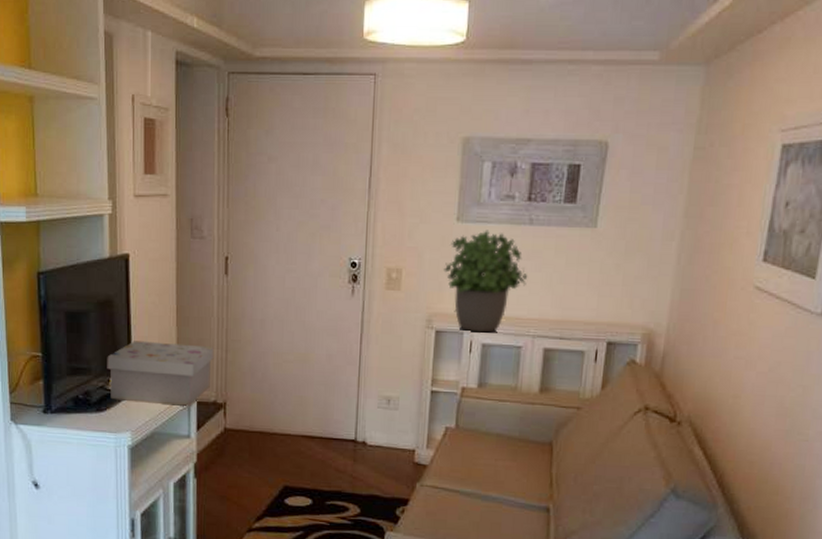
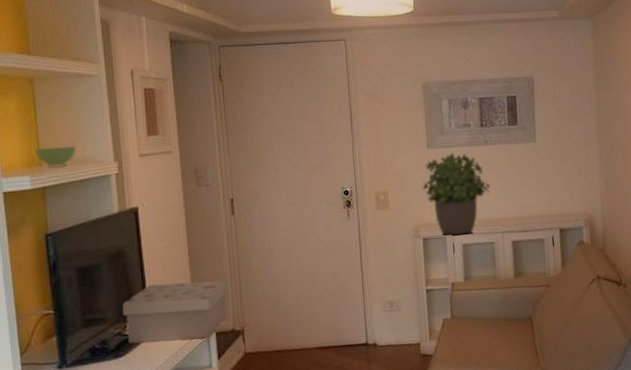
bowl: none [29,177,72,202] -> present [33,146,76,169]

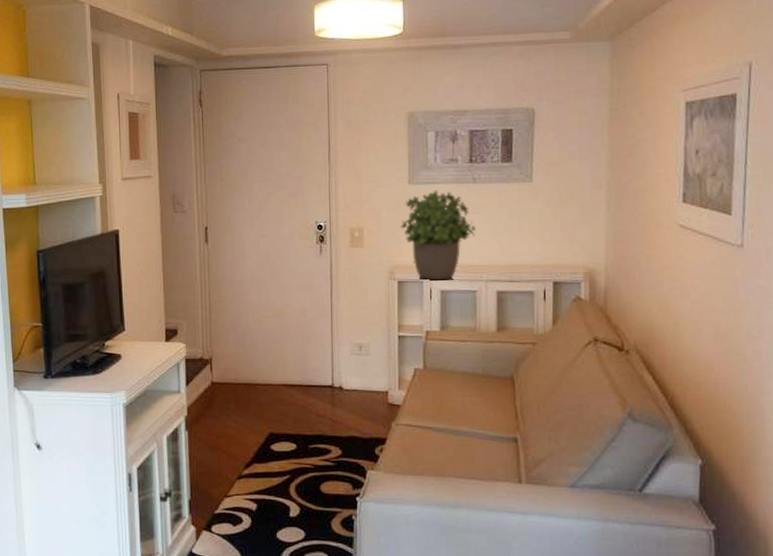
bowl: present [33,146,76,169] -> none [29,167,66,188]
decorative box: present [122,280,228,344] -> none [101,306,198,364]

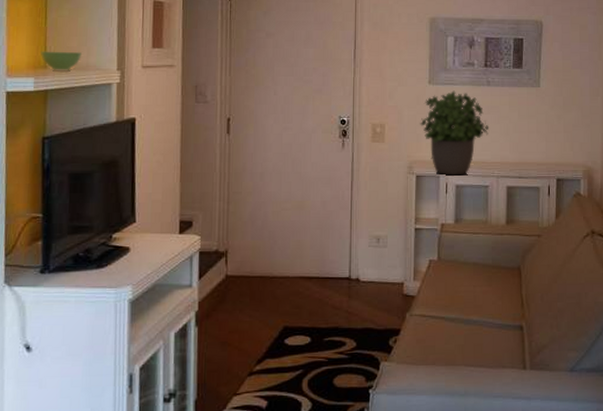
bowl: none [29,167,66,188] -> present [39,51,82,73]

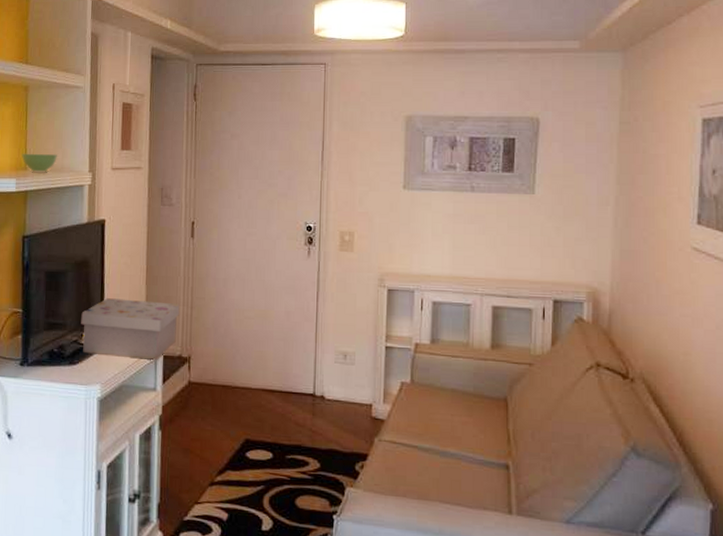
decorative box: none [109,197,216,257] -> present [81,298,180,360]
potted plant: present [420,90,490,177] -> none [393,196,473,292]

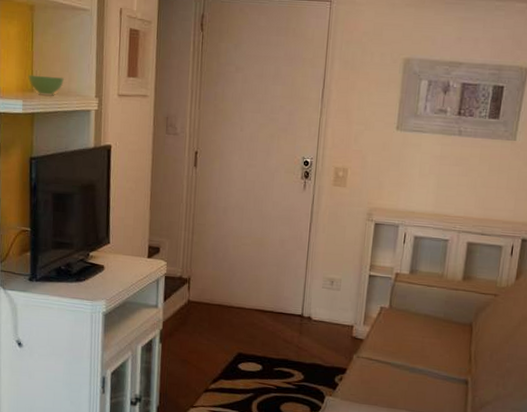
decorative box: present [81,298,180,360] -> none [87,221,181,280]

